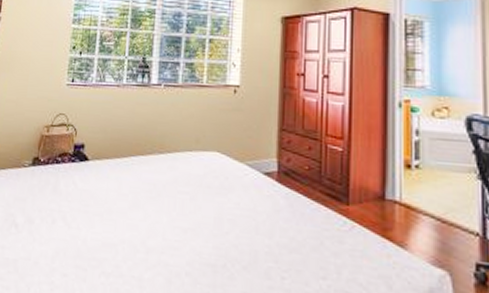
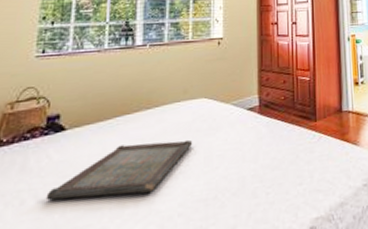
serving tray: none [71,186,204,242] -> present [45,139,193,201]

